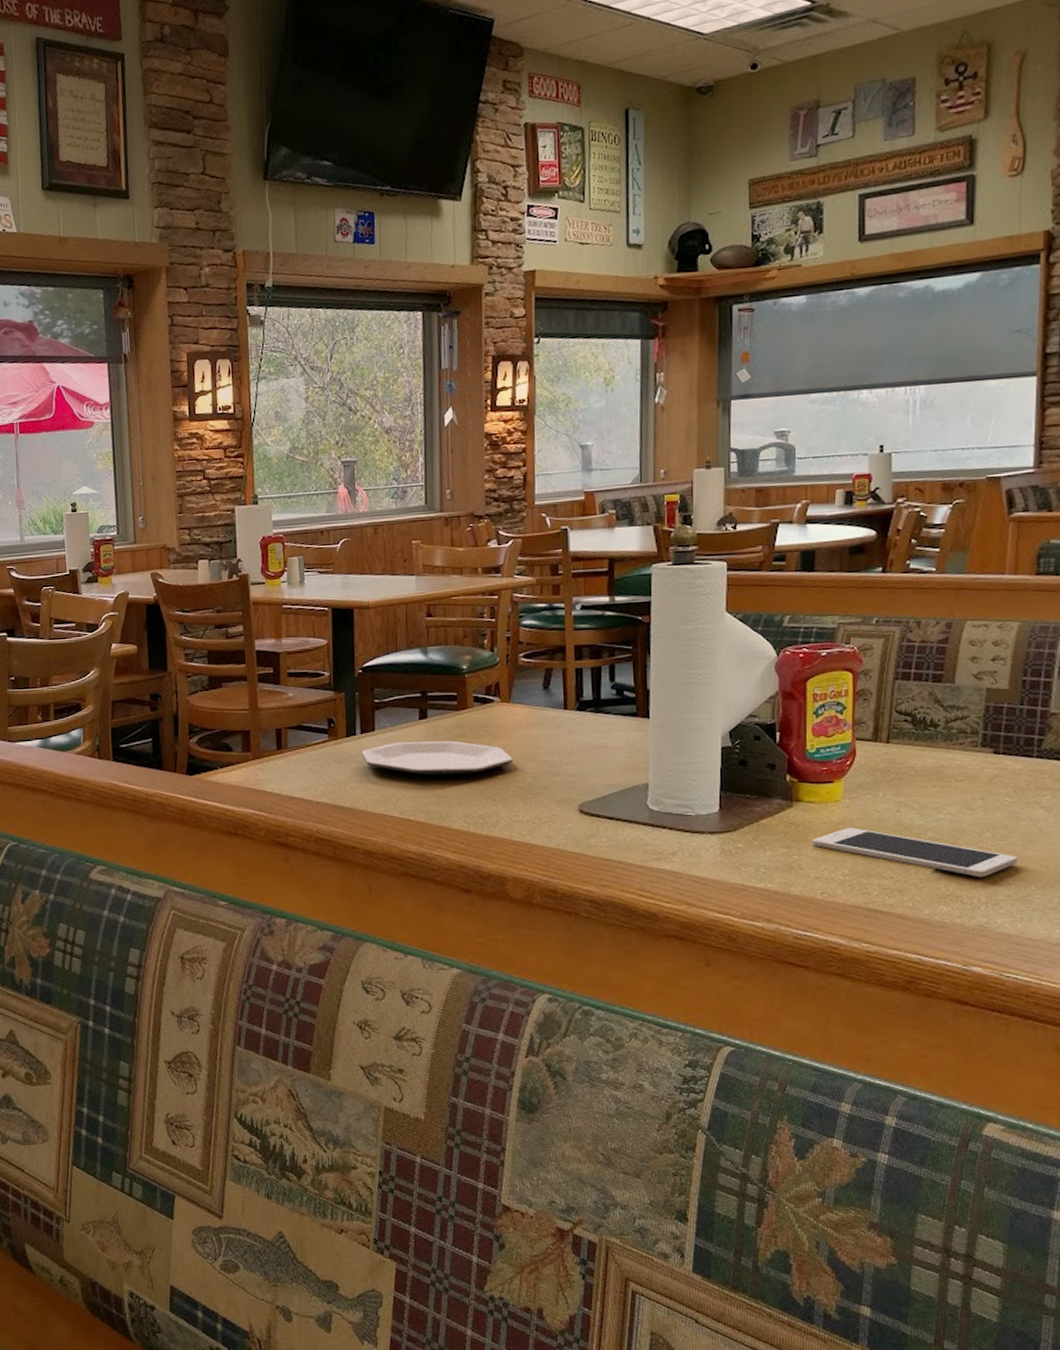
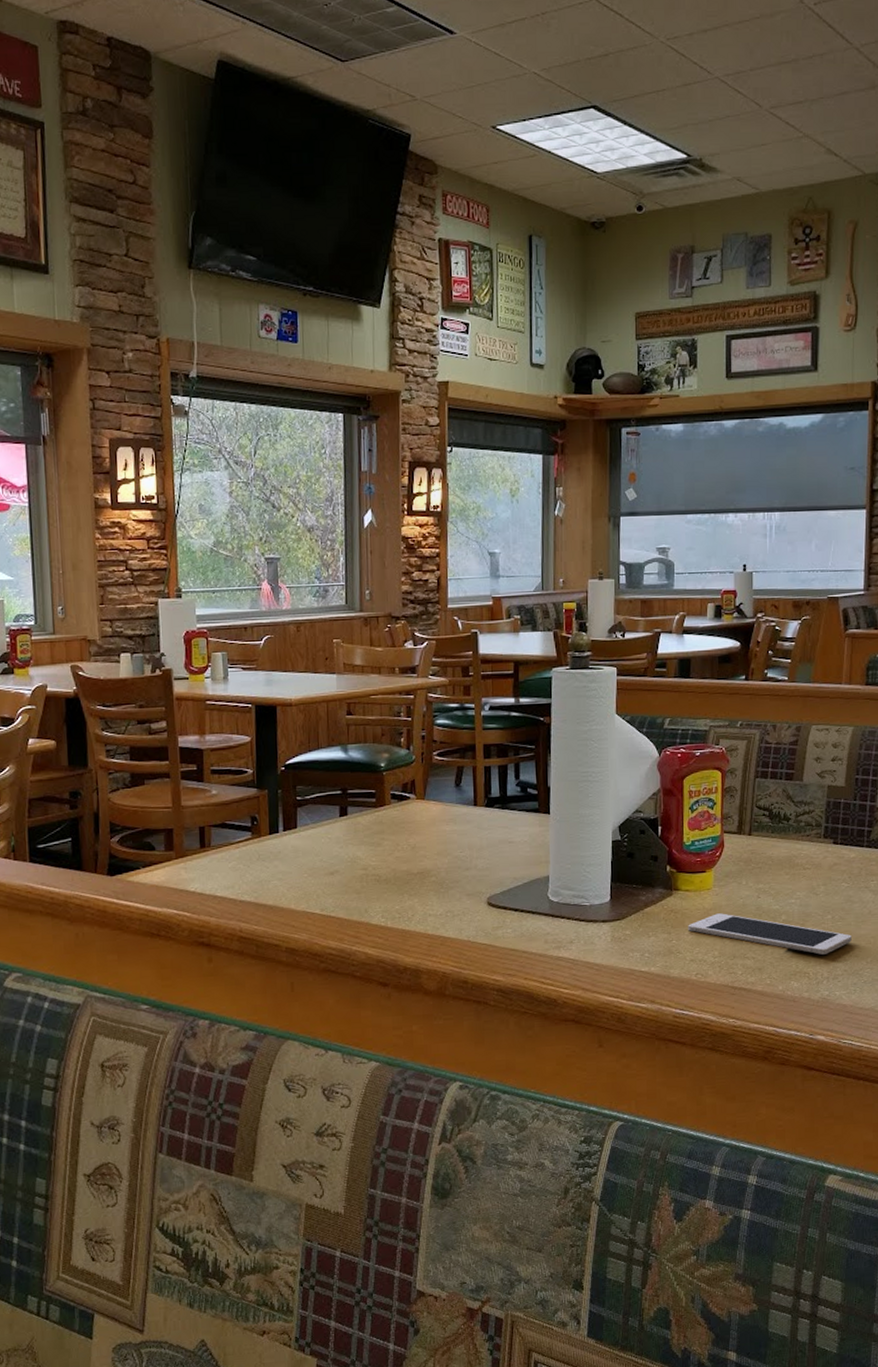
plate: present [361,741,514,776] -> none [283,837,428,872]

